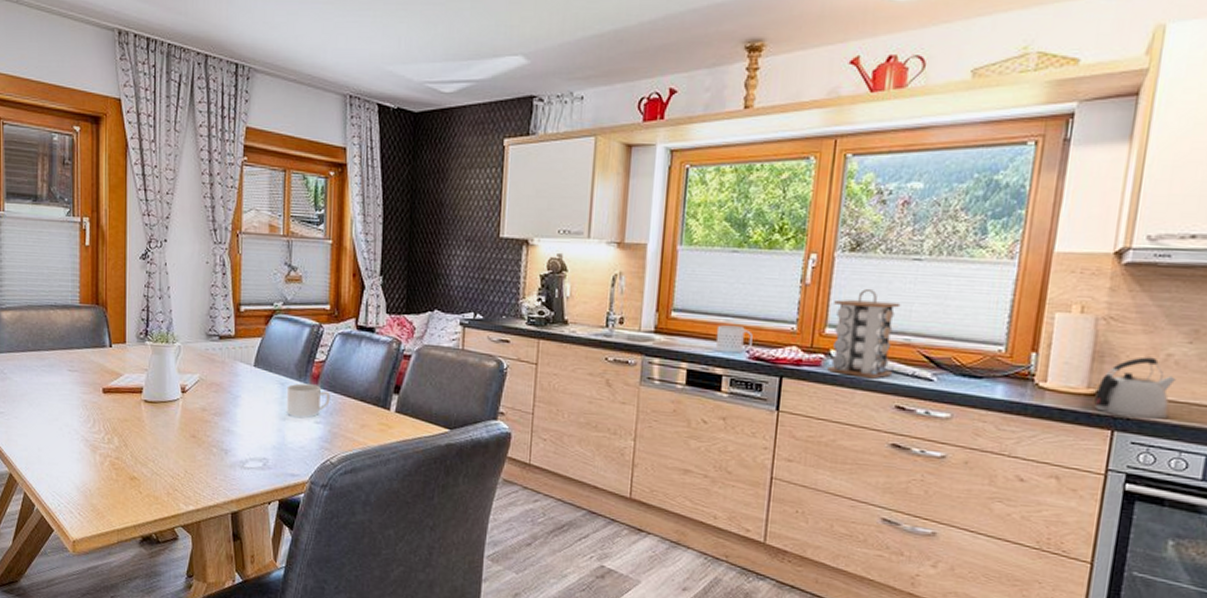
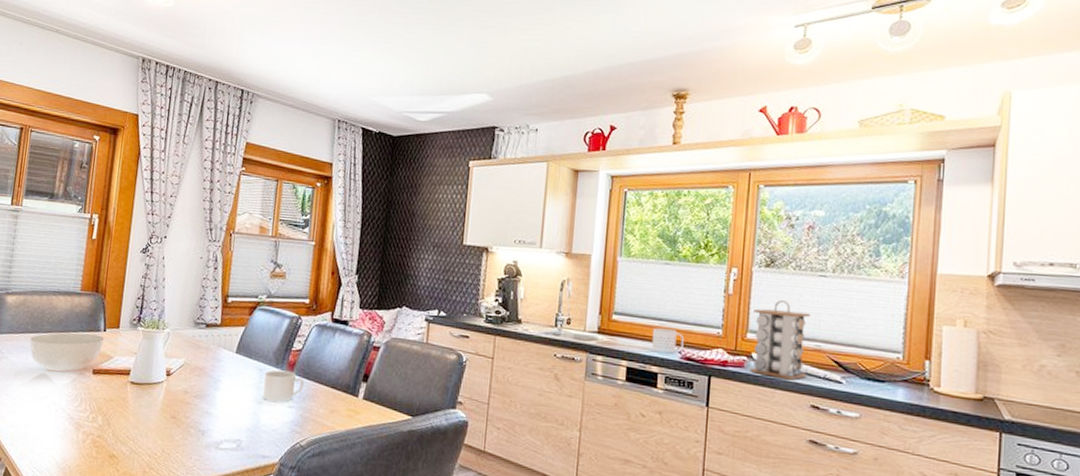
bowl: none [31,349,111,393] -> present [29,333,105,373]
kettle: present [1094,356,1176,420] -> none [983,367,1050,424]

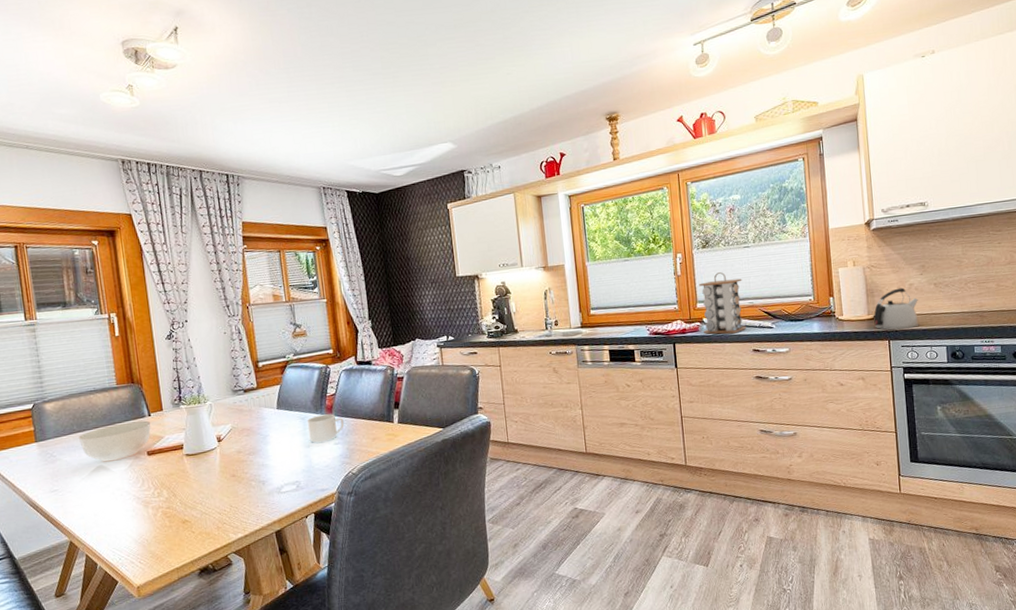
mug: present [651,328,684,355] -> none [624,312,650,335]
kettle: none [983,367,1050,424] -> present [874,287,919,331]

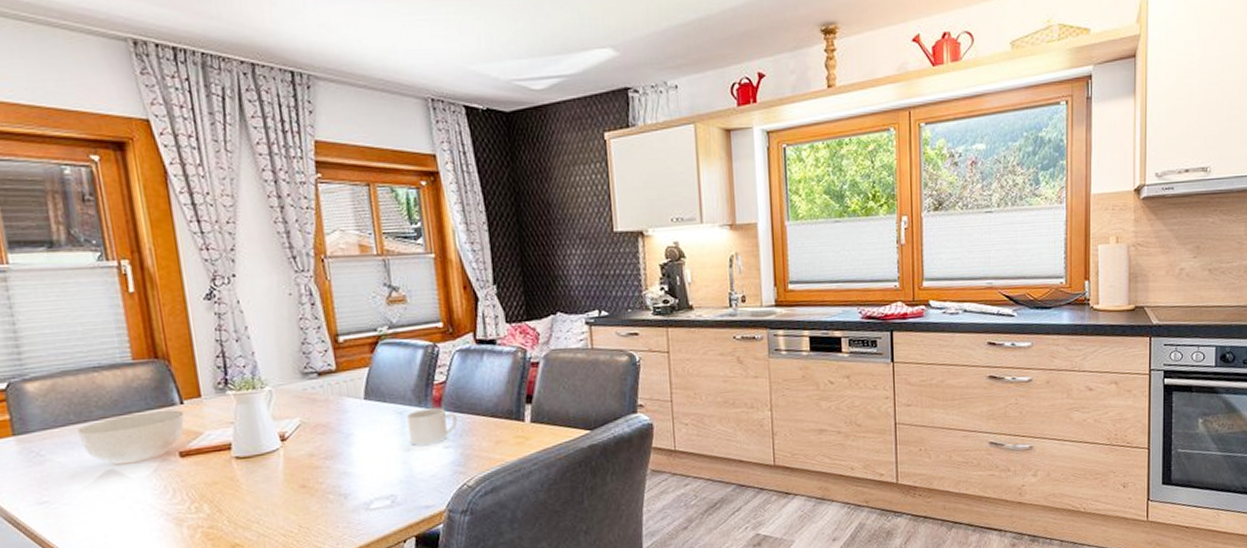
spice rack: present [699,271,747,335] -> none [927,242,982,323]
kettle: present [874,287,919,331] -> none [1135,272,1188,326]

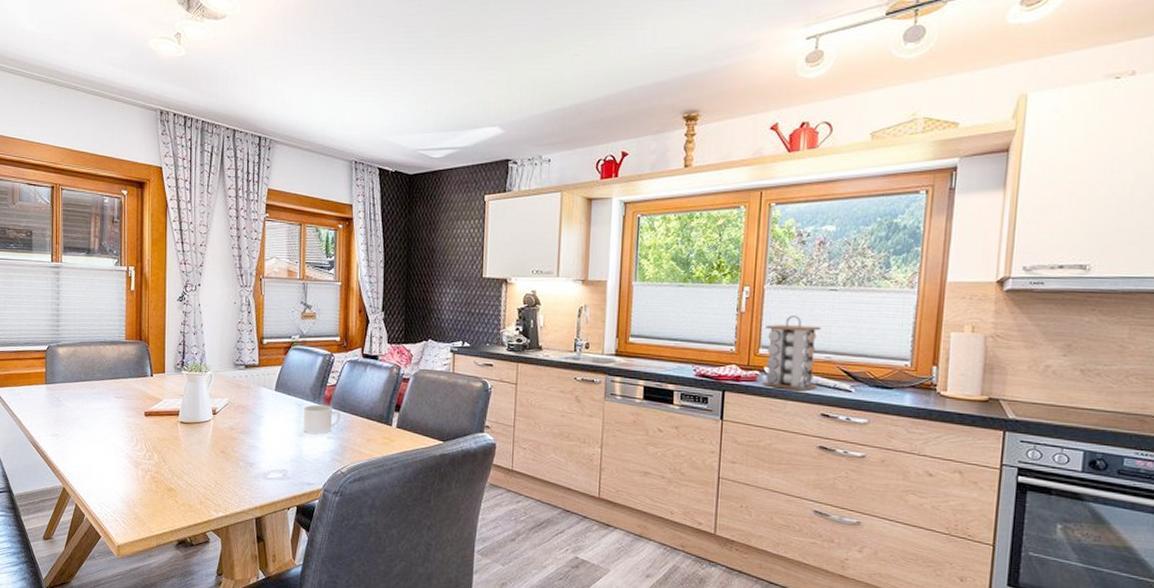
bowl: present [76,410,184,465] -> none [83,379,152,416]
spice rack: none [927,242,982,323] -> present [762,314,821,391]

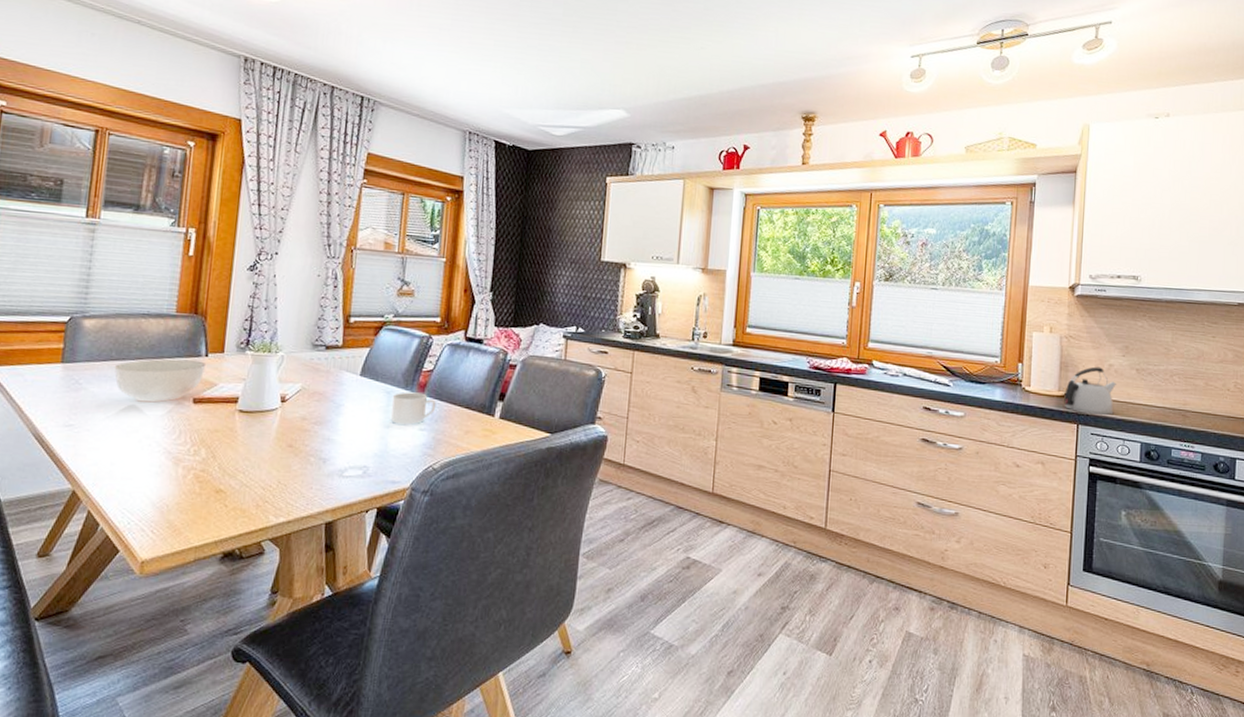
bowl: none [83,379,152,416] -> present [114,359,207,403]
spice rack: present [762,314,821,391] -> none [871,310,924,385]
kettle: none [987,368,1054,421] -> present [1064,366,1116,415]

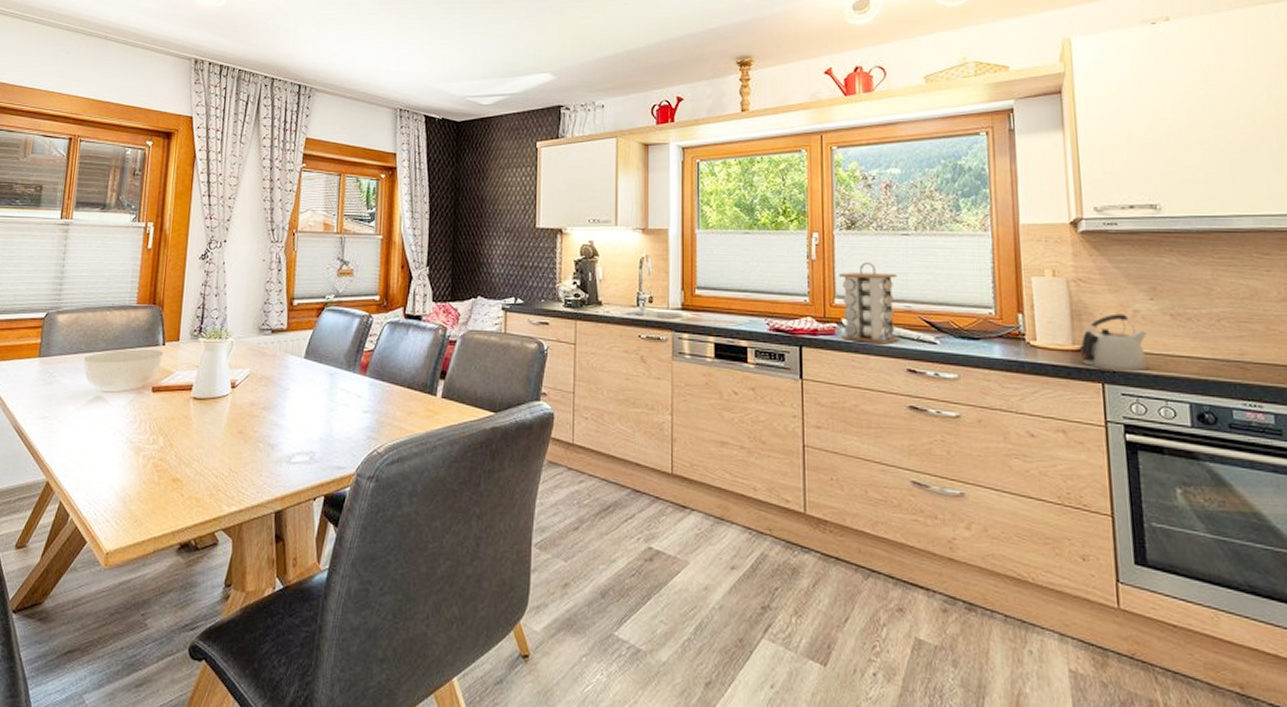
mug: present [390,392,436,426] -> none [334,373,378,408]
spice rack: none [871,310,924,385] -> present [839,261,900,345]

